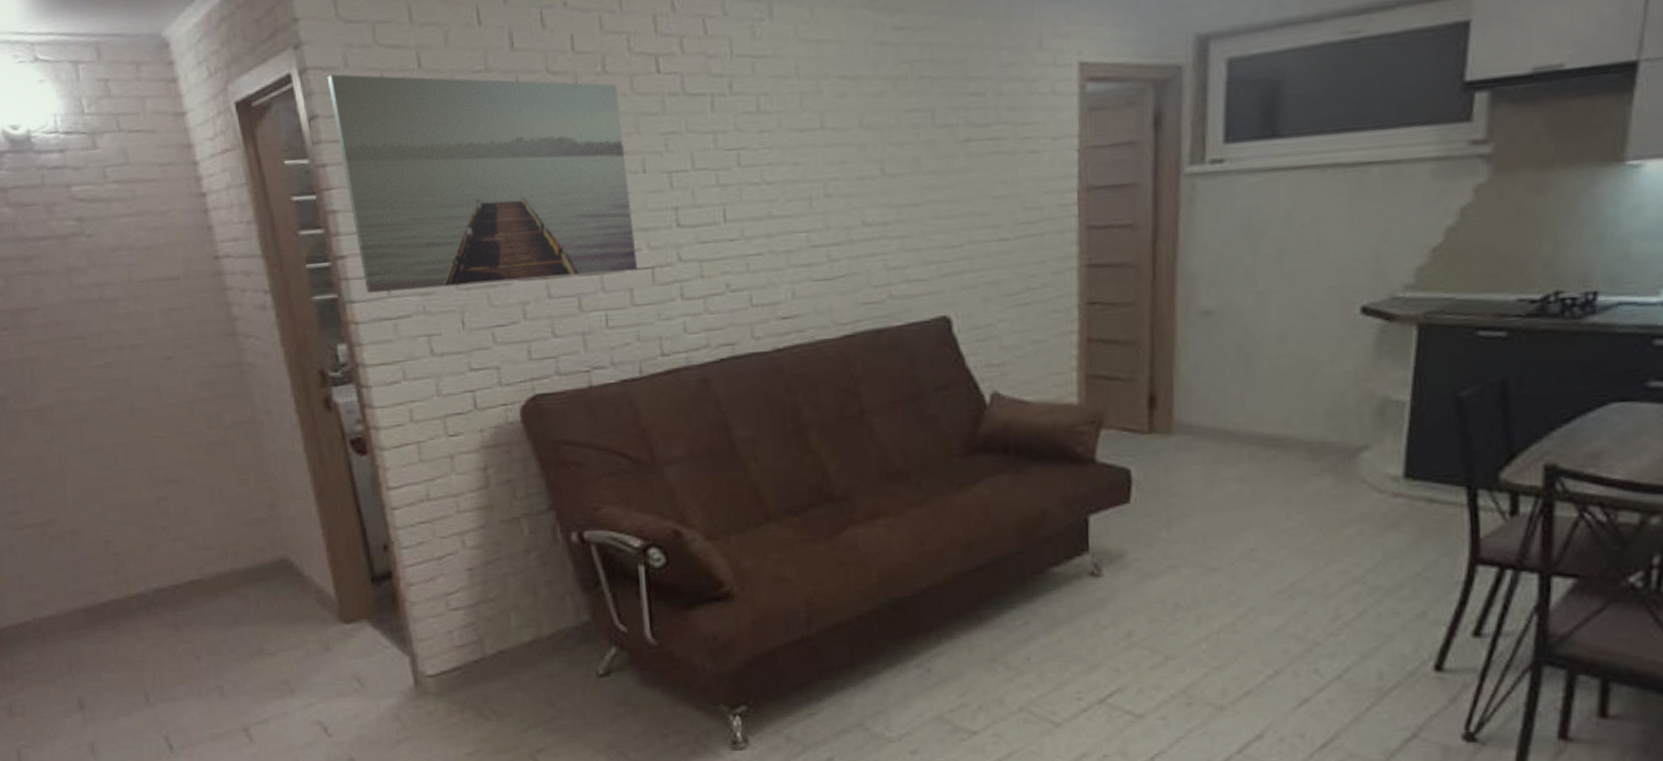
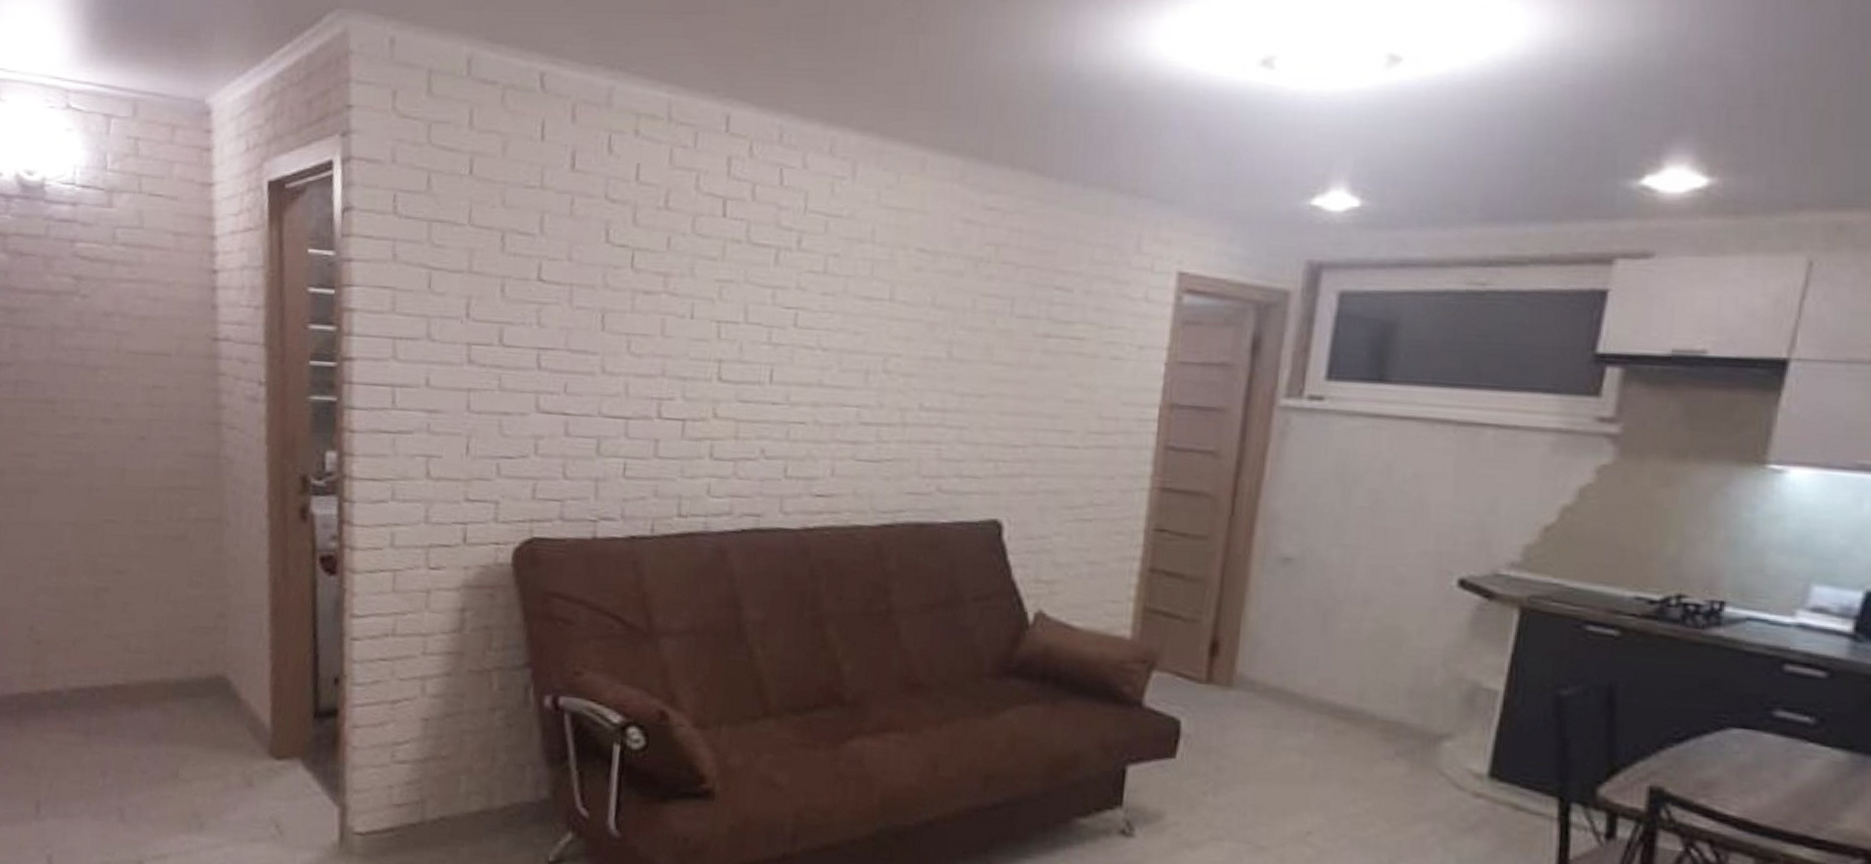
wall art: present [327,74,637,293] -> none [369,168,678,421]

